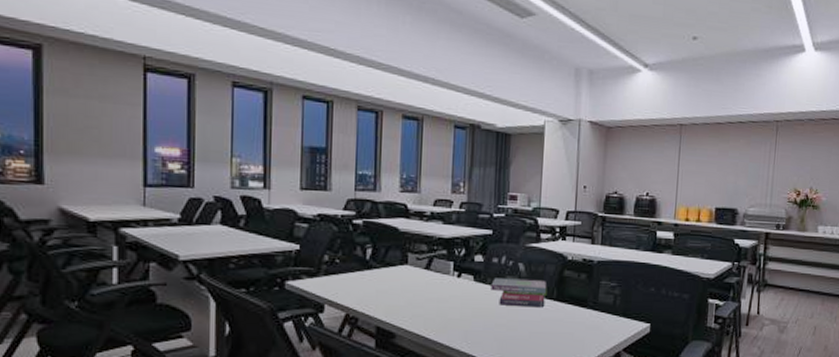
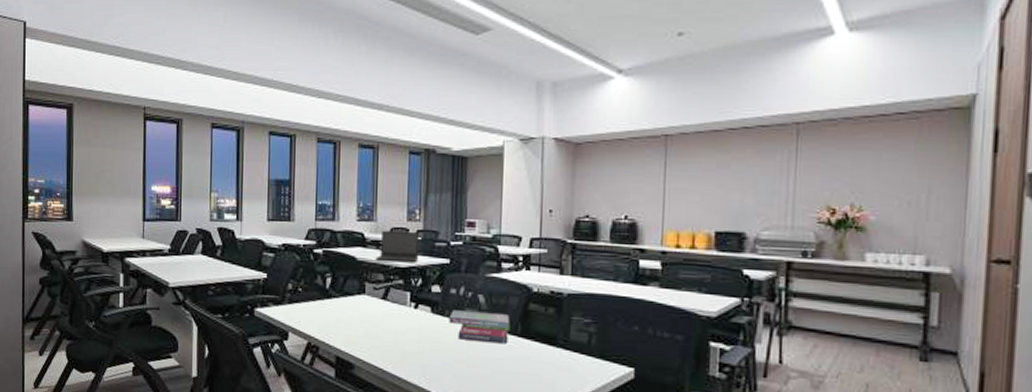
laptop: none [419,201,464,234] -> present [375,230,420,263]

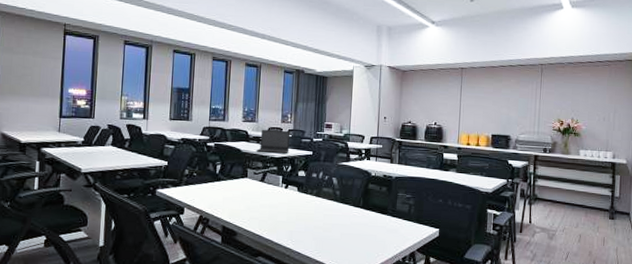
books: present [449,310,510,344] -> none [311,189,355,214]

